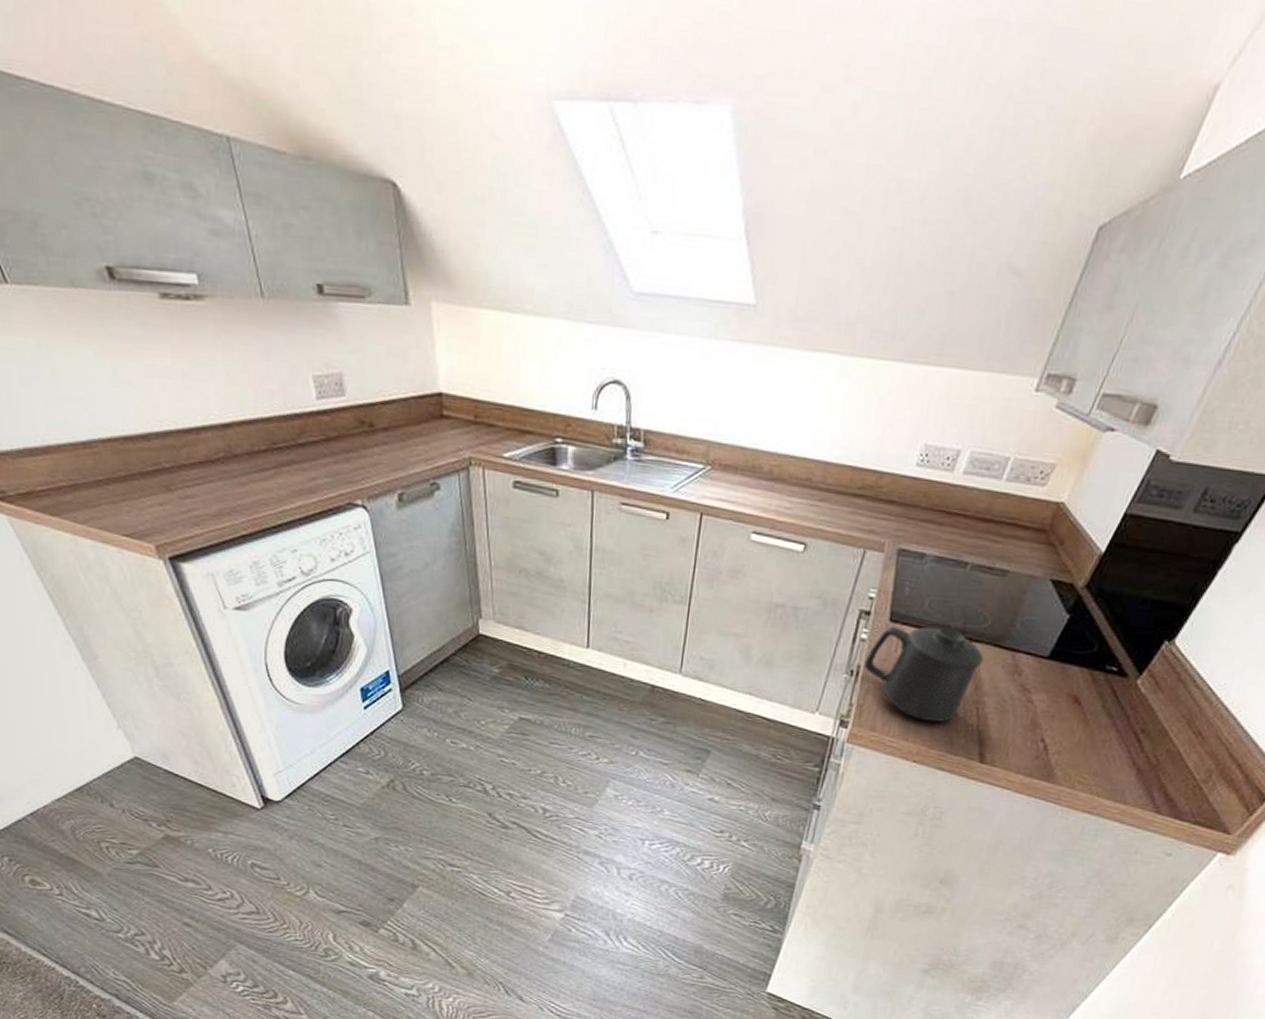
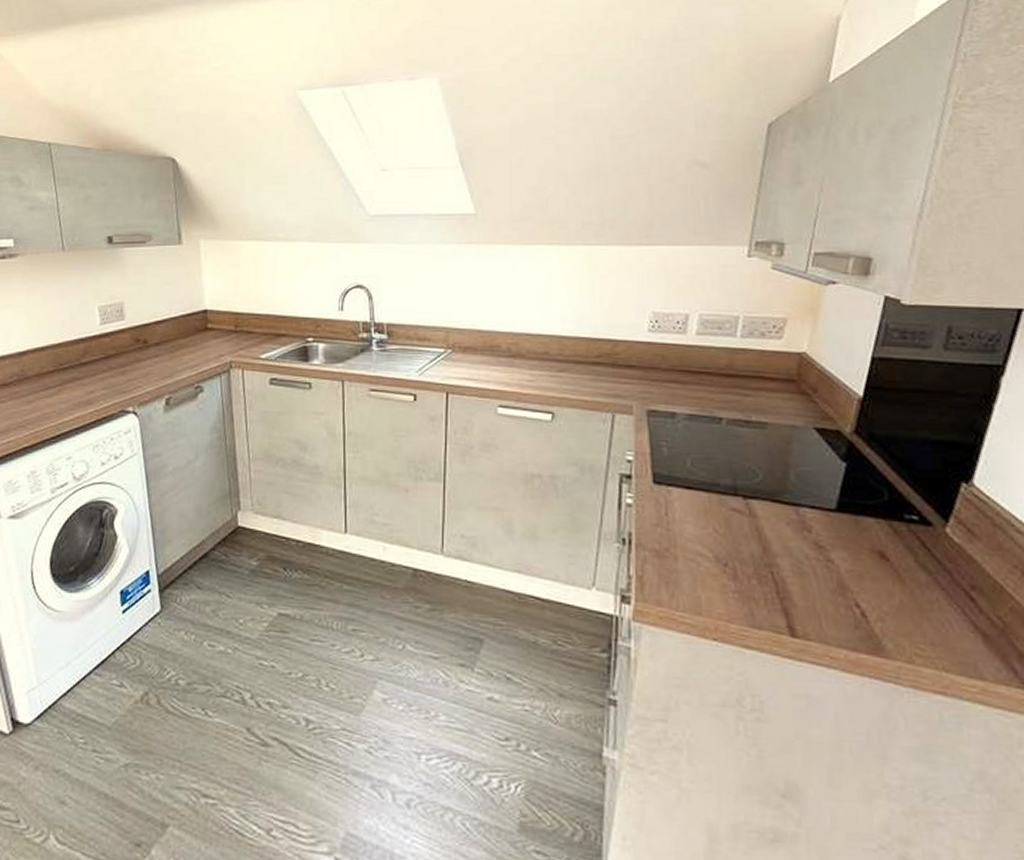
mug: present [863,626,984,722] -> none [635,485,765,590]

